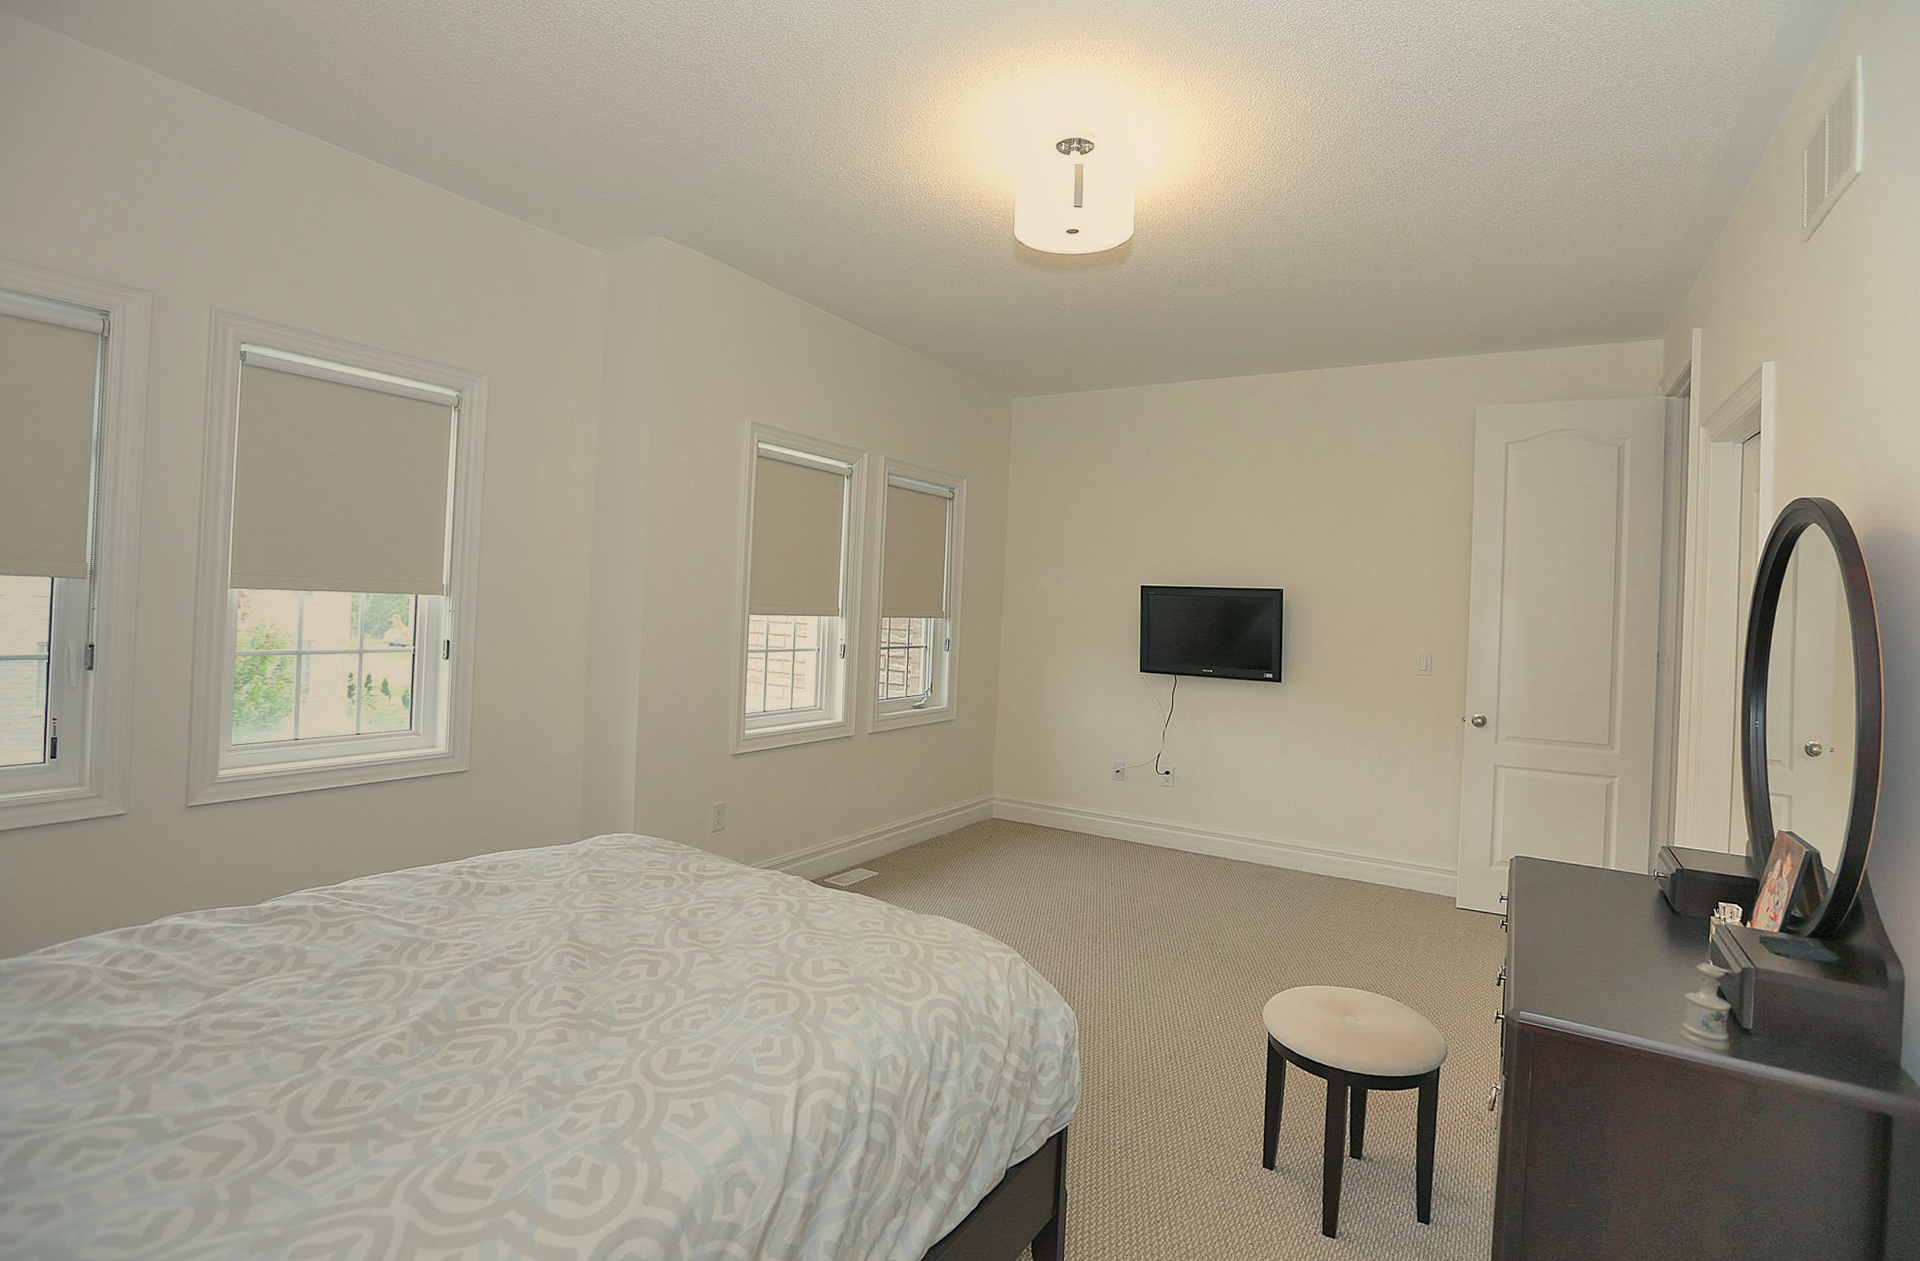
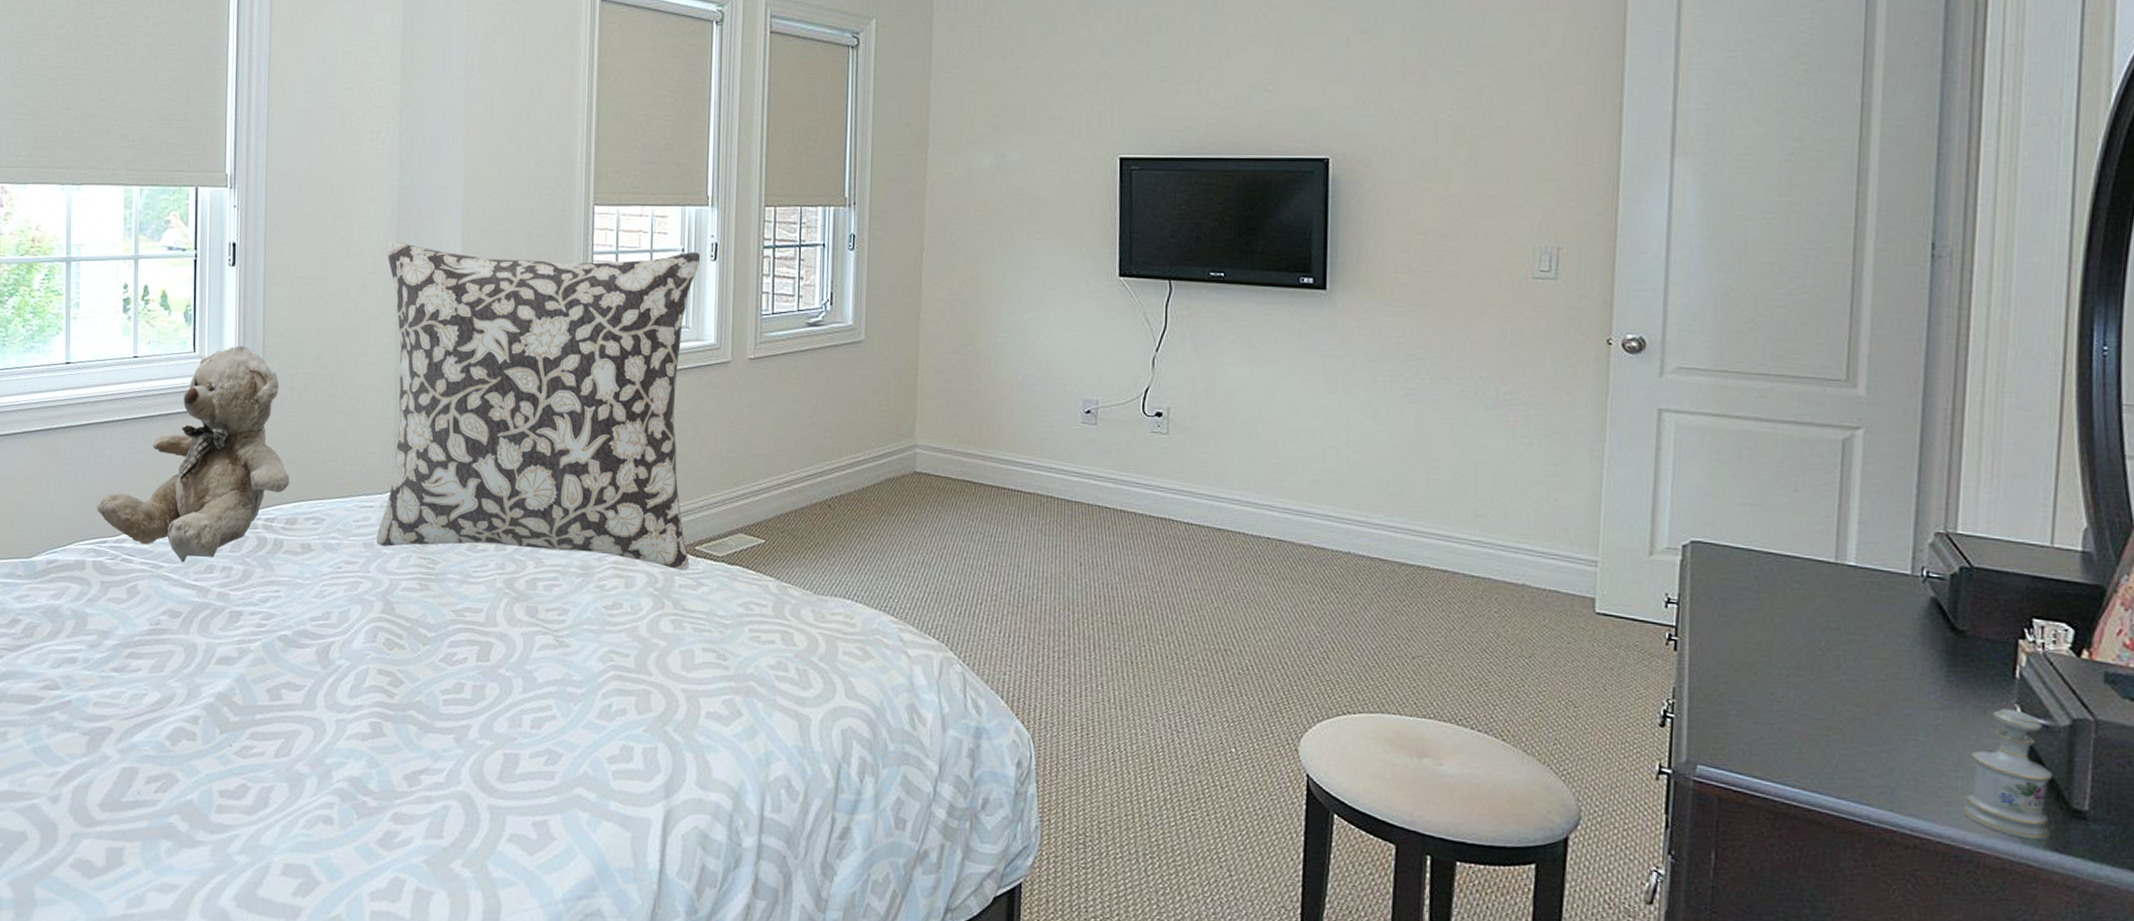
teddy bear: none [319,724,491,905] -> present [97,345,289,563]
pillow: none [565,640,832,898] -> present [377,241,701,570]

